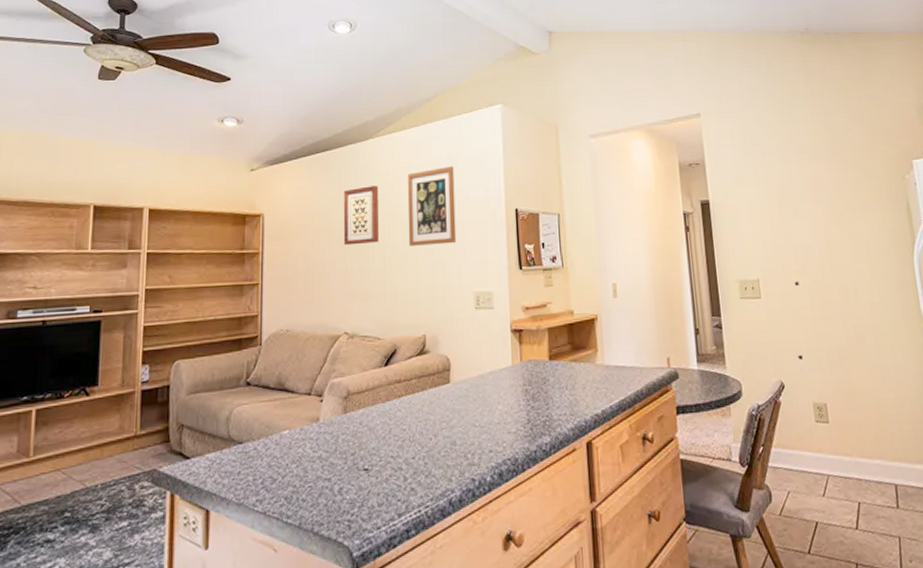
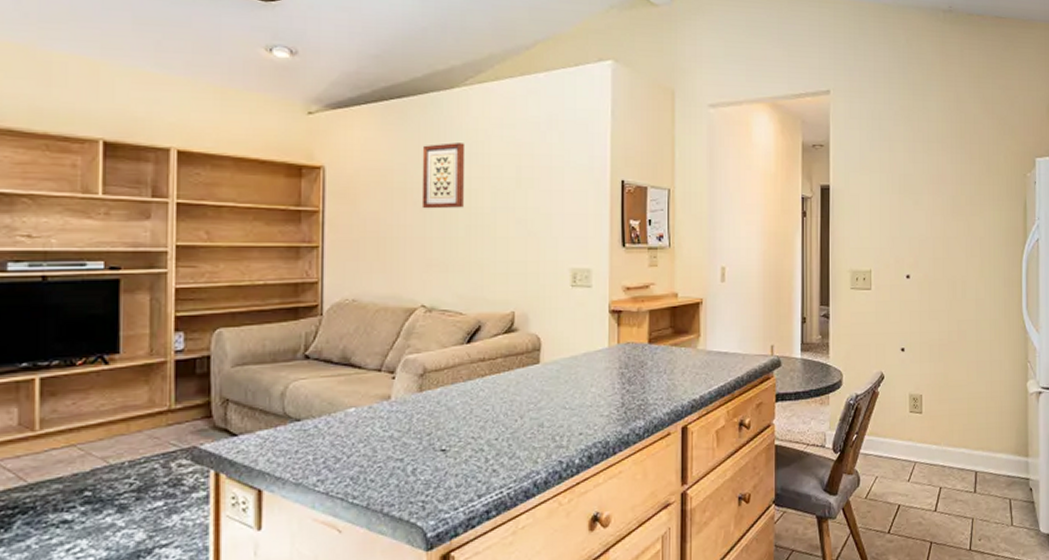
wall art: present [407,166,457,246] -> none [498,126,554,214]

